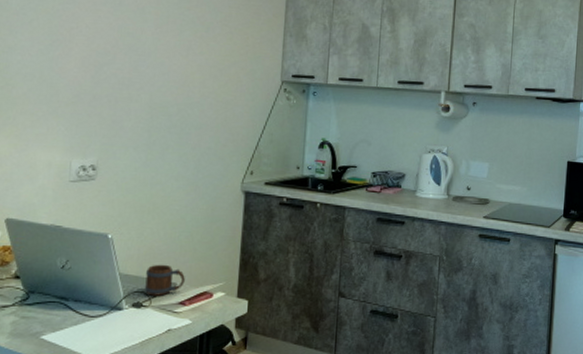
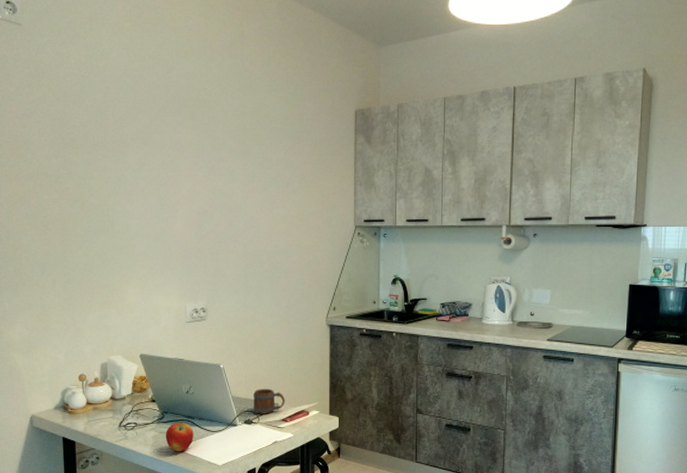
apple: none [28,304,66,343] -> present [165,422,194,452]

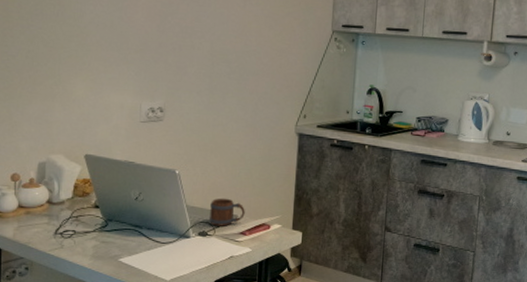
apple: present [165,422,194,452] -> none [107,231,141,265]

